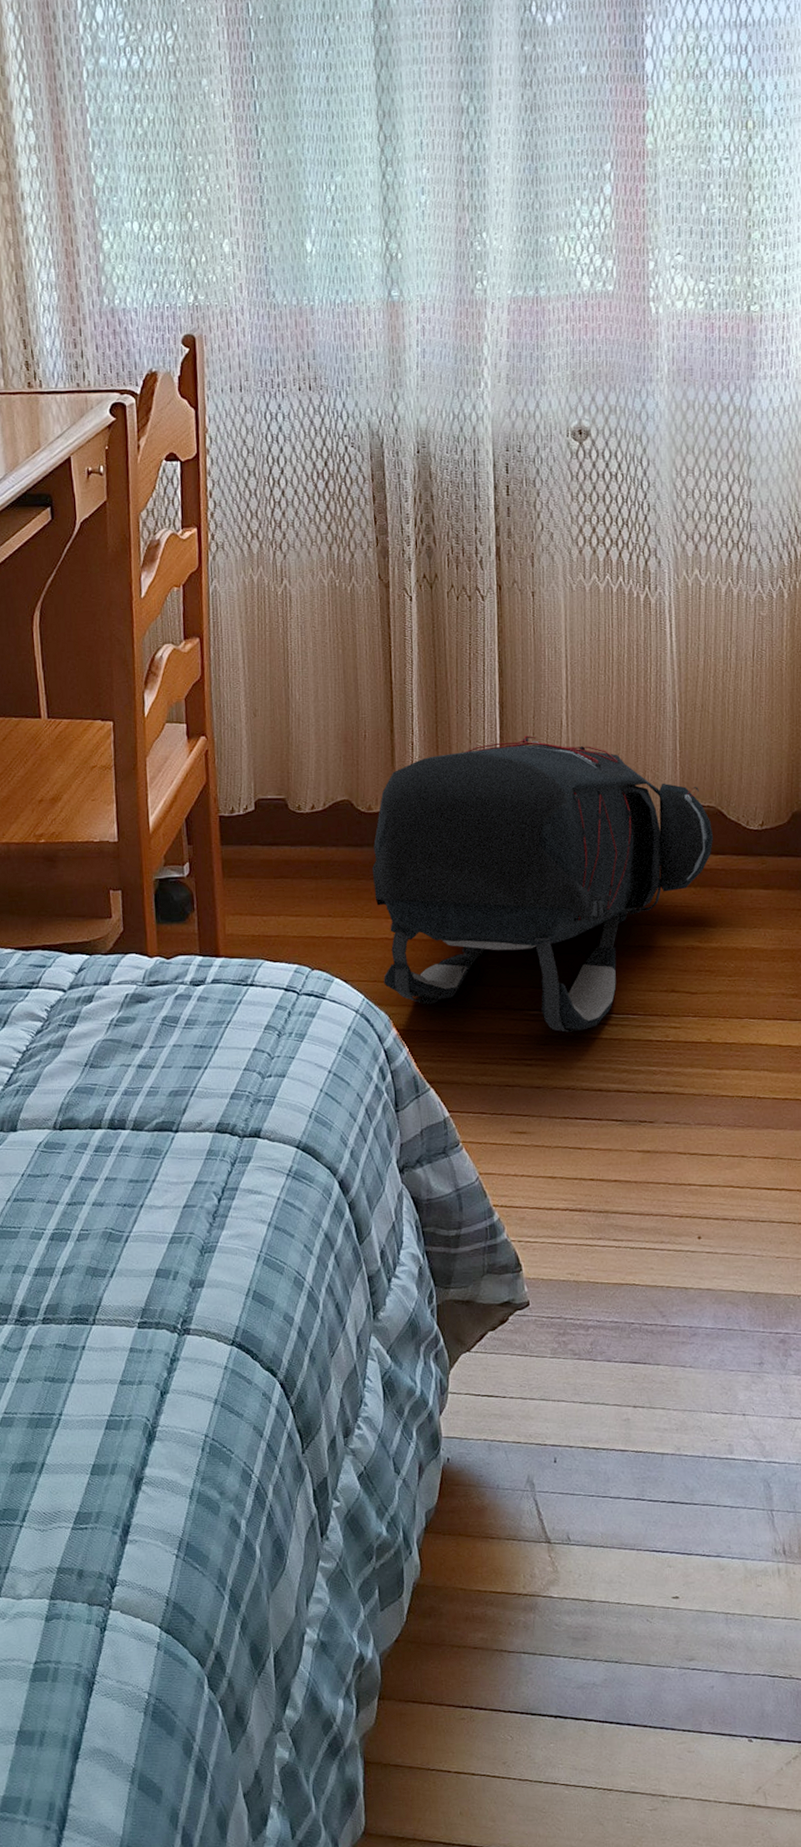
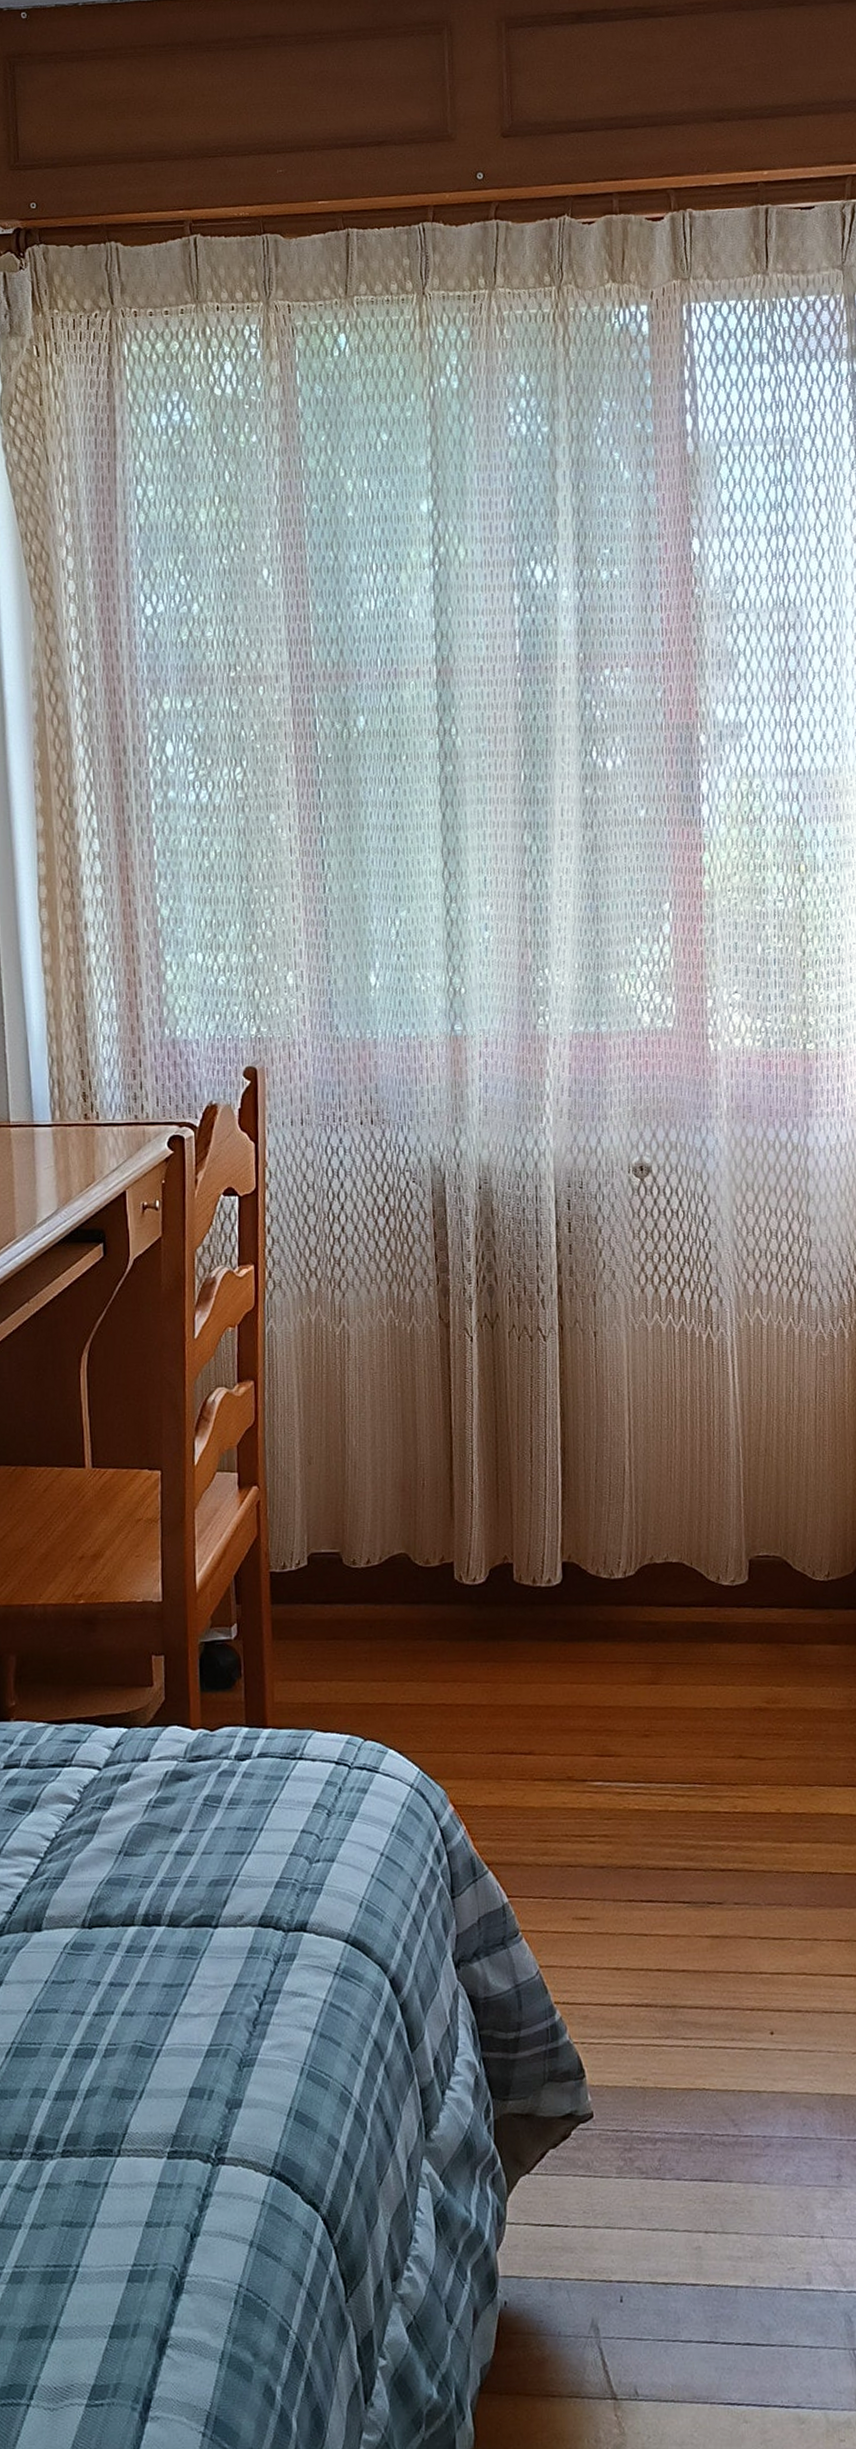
backpack: present [372,735,714,1032] -> none [429,1482,780,1805]

